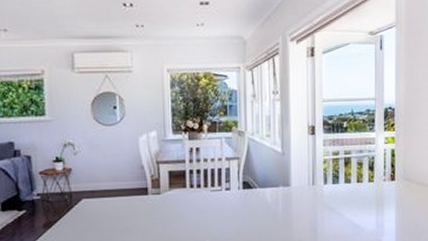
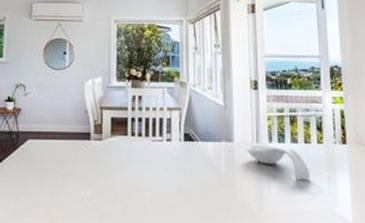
spoon rest: none [303,187,361,217] -> present [247,145,310,181]

